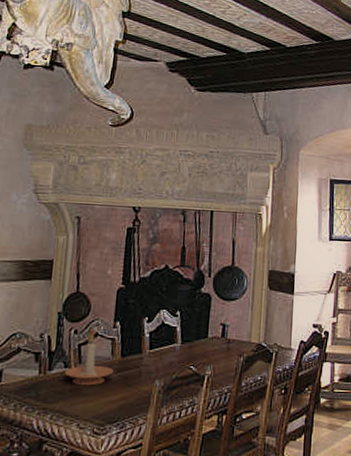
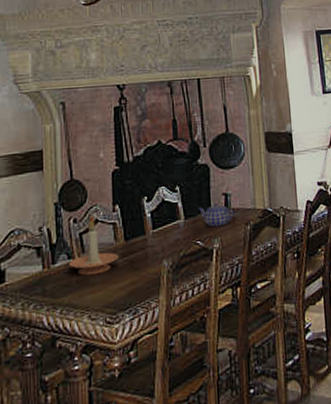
teapot: none [195,332,230,355] -> present [198,203,234,227]

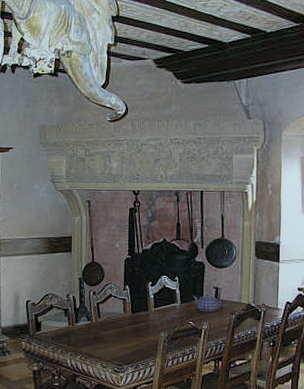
candle holder: present [69,215,119,276] -> none [88,291,126,335]

